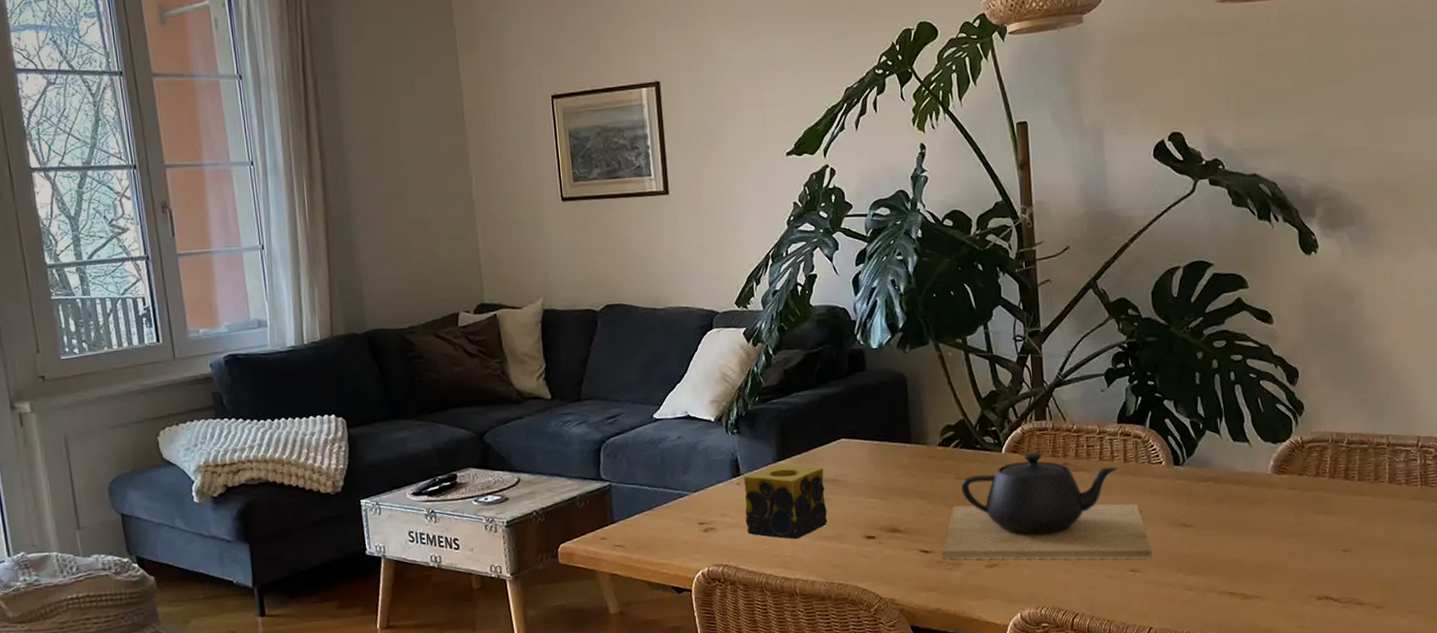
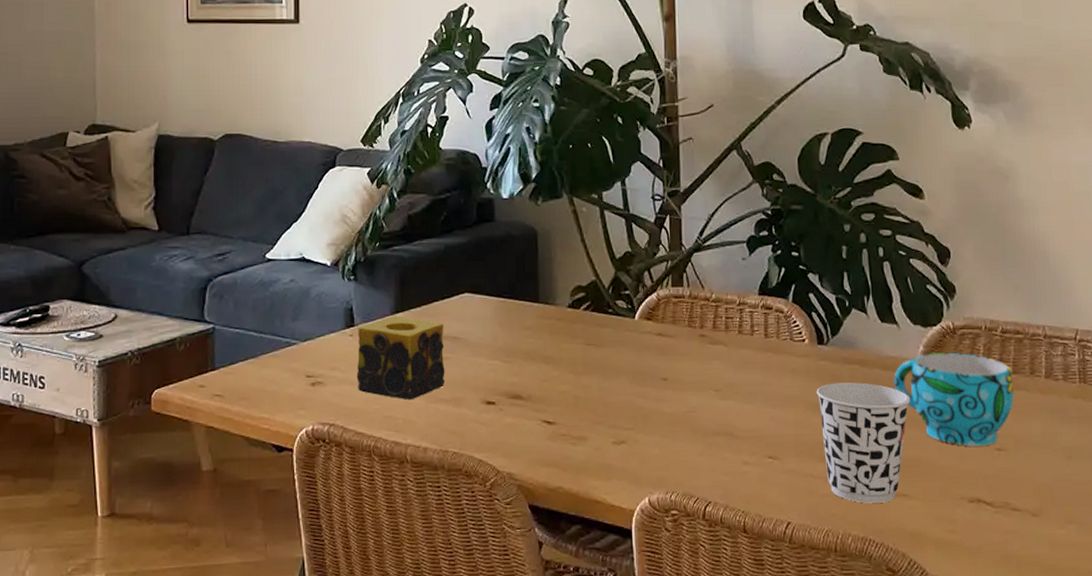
teapot: present [941,452,1153,559] -> none [566,320,793,445]
cup: none [1173,498,1262,607] -> present [816,382,911,503]
cup: none [1246,465,1359,550] -> present [894,352,1014,446]

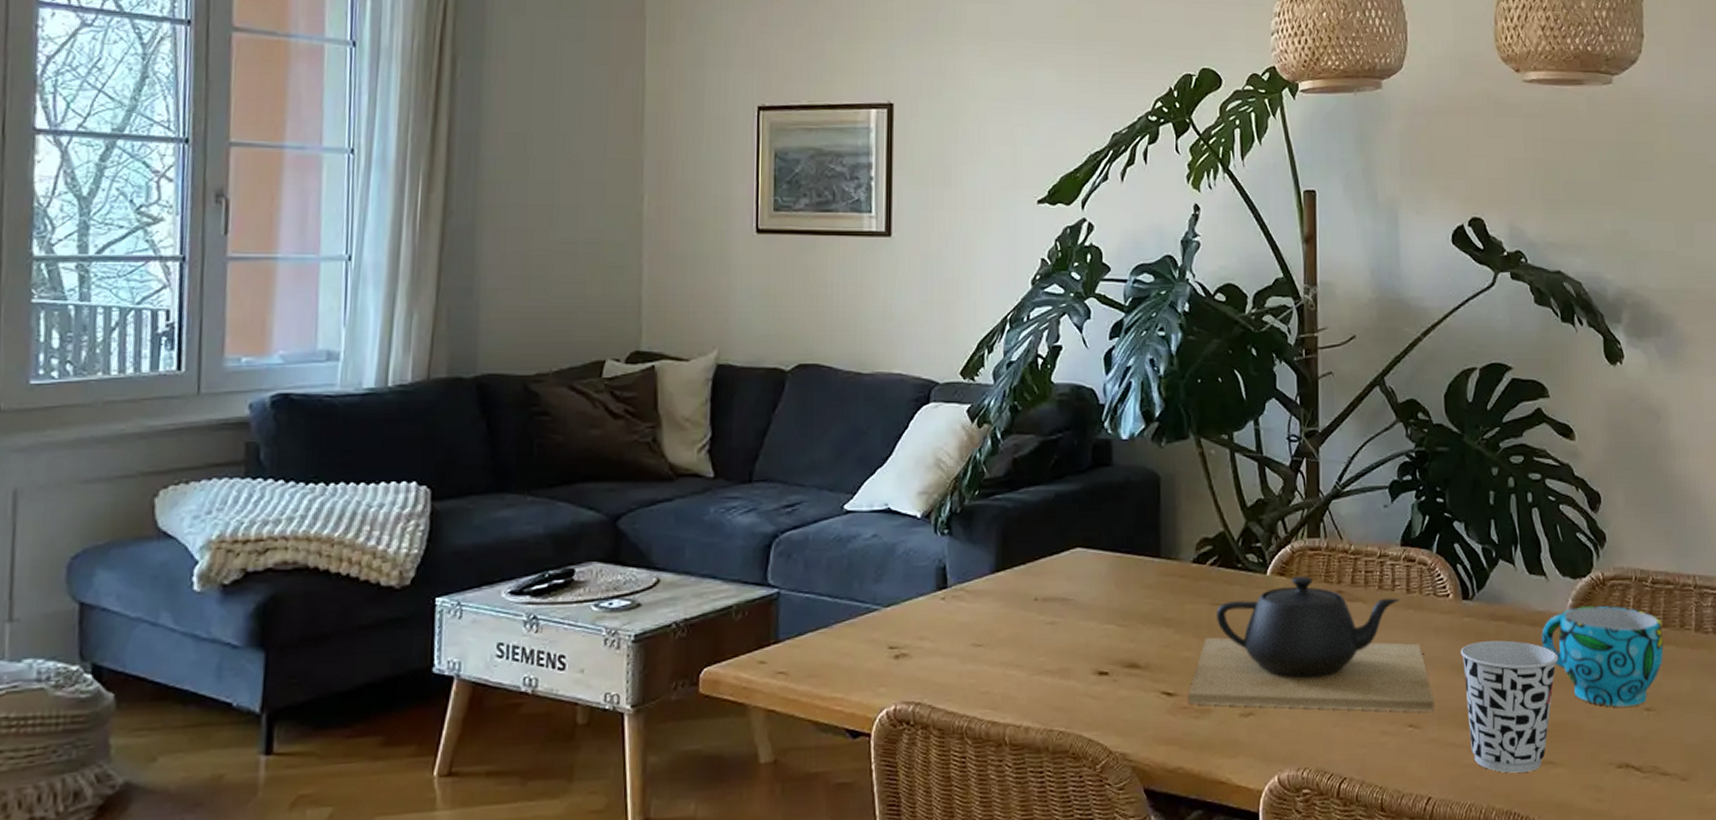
candle: present [356,315,445,400] -> none [948,574,1052,673]
teapot: none [566,320,793,445] -> present [1188,575,1435,712]

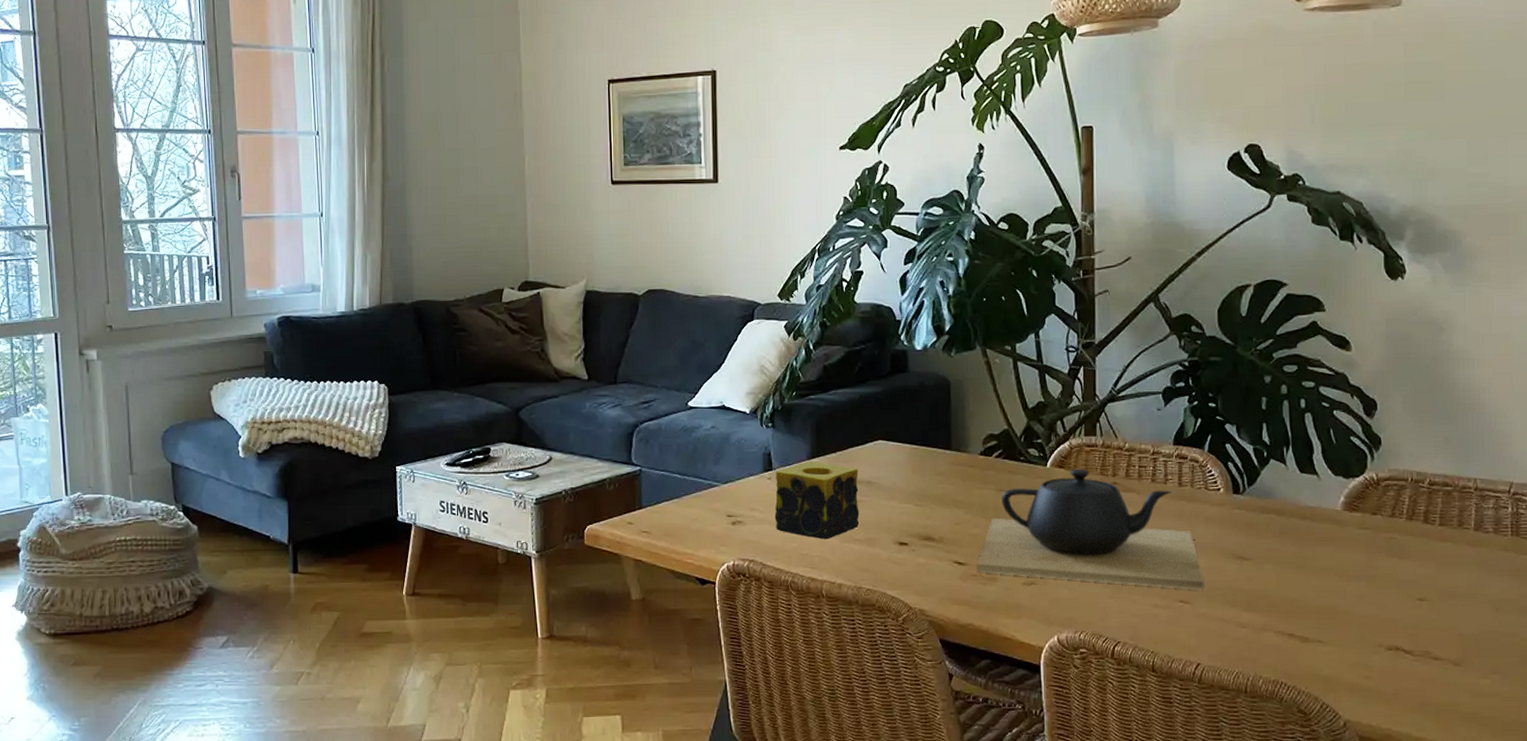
candle: none [948,574,1052,673] -> present [774,460,860,540]
cup: present [1460,640,1559,773] -> none [1230,531,1329,648]
cup: present [1542,605,1664,707] -> none [1312,503,1440,596]

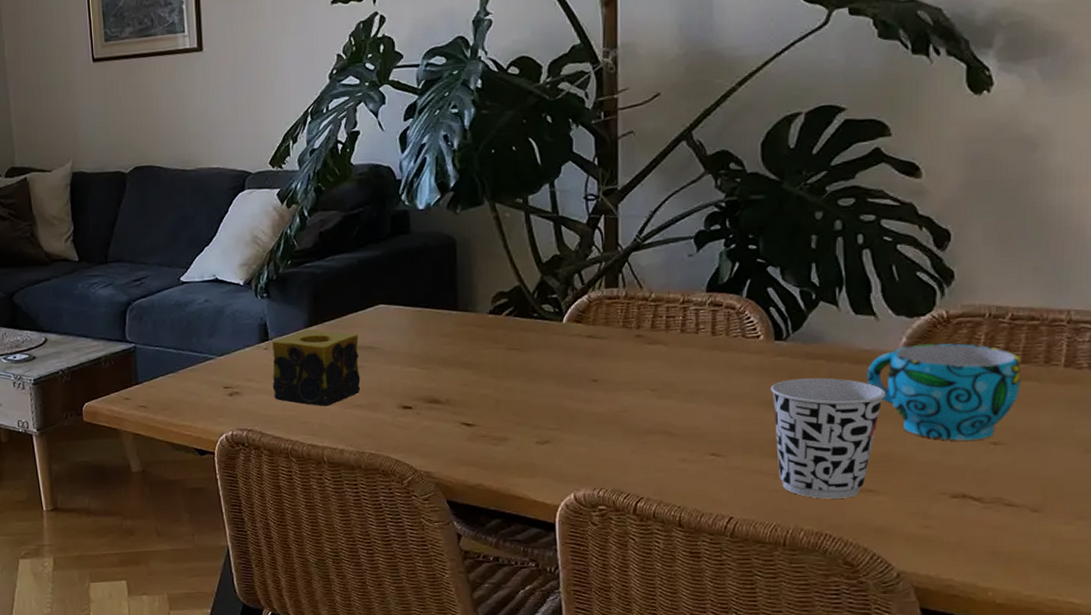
teapot: present [976,468,1205,590] -> none [486,322,740,443]
cup: none [1230,531,1329,648] -> present [770,377,886,499]
cup: none [1312,503,1440,596] -> present [867,343,1021,441]

